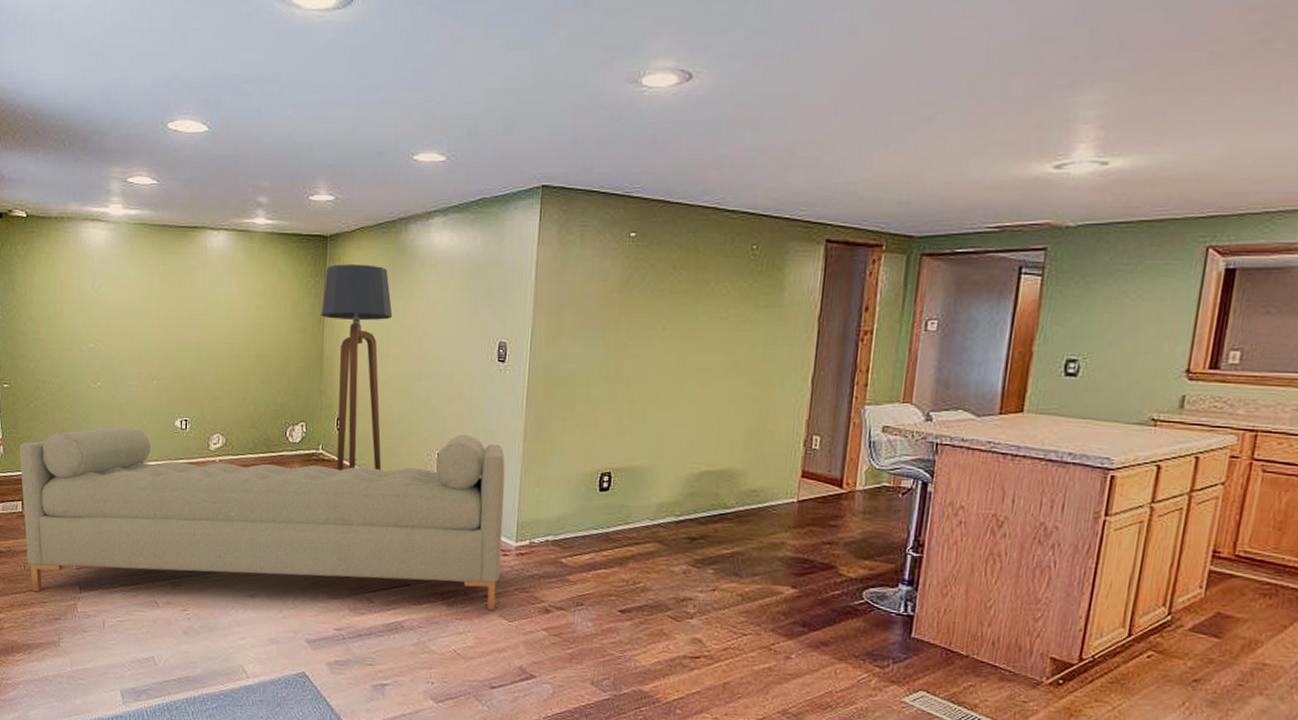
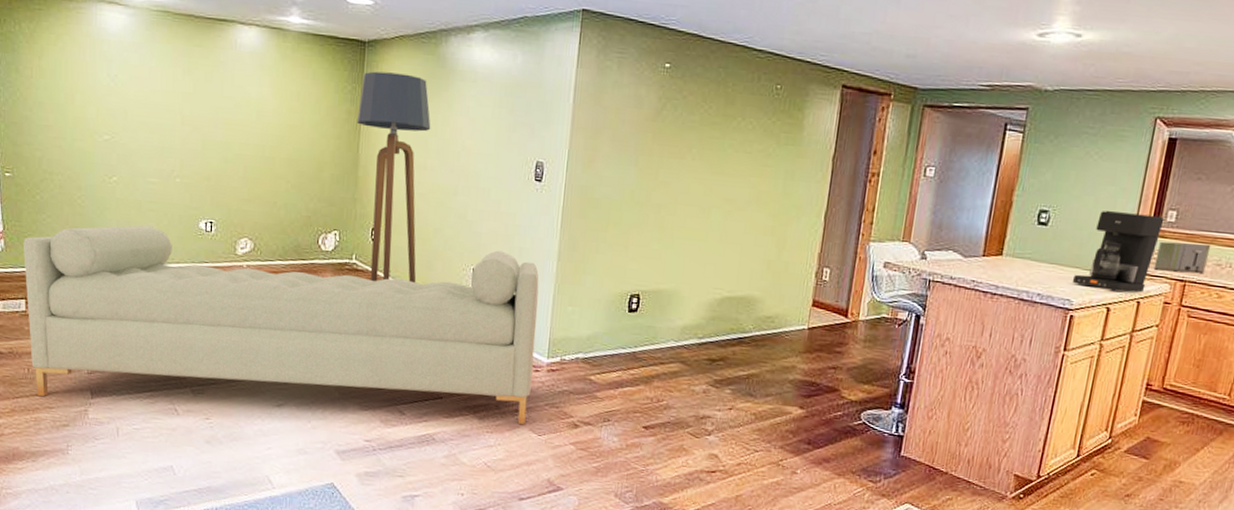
coffee maker: none [1111,356,1225,447] -> present [1072,211,1165,293]
toaster: none [1214,386,1289,422] -> present [1153,241,1211,274]

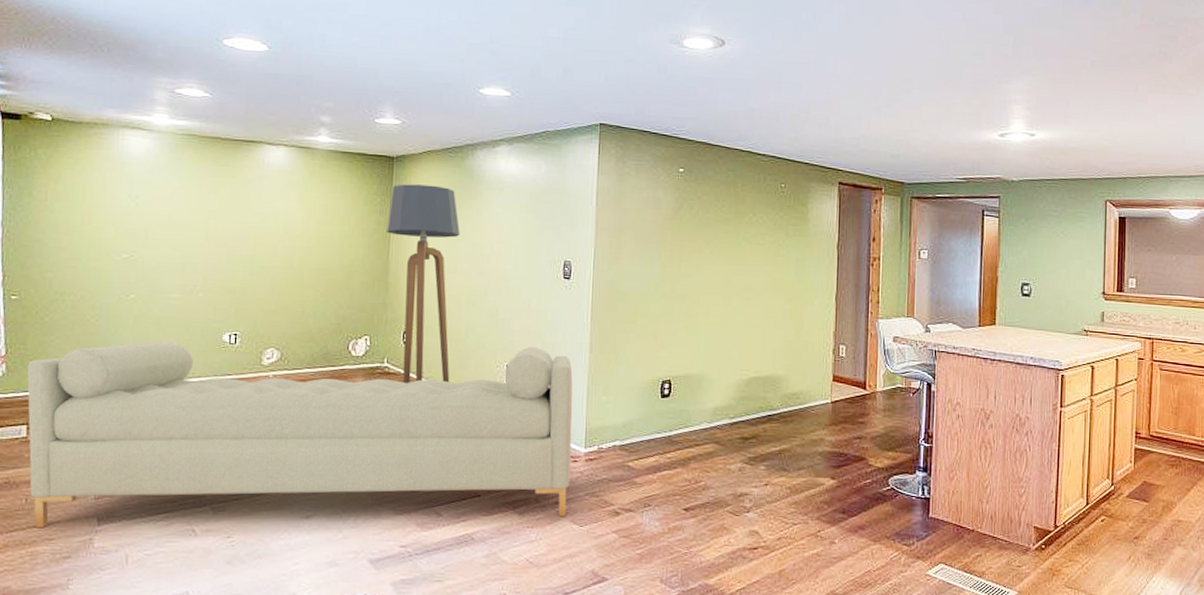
coffee maker: present [1072,211,1165,293] -> none [1058,281,1127,352]
toaster: present [1153,241,1211,274] -> none [1125,305,1169,332]

